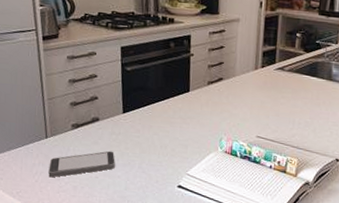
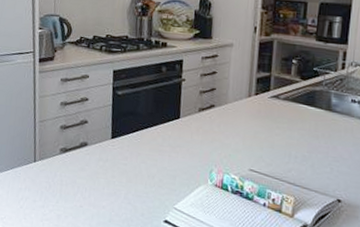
smartphone: present [48,151,115,178] -> none [33,178,101,204]

